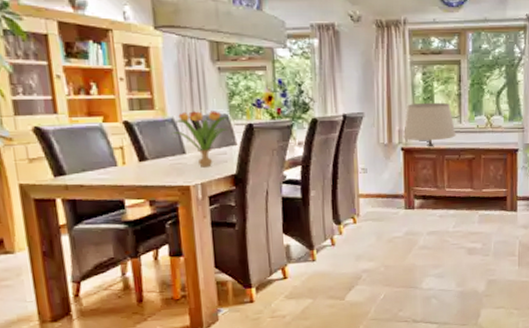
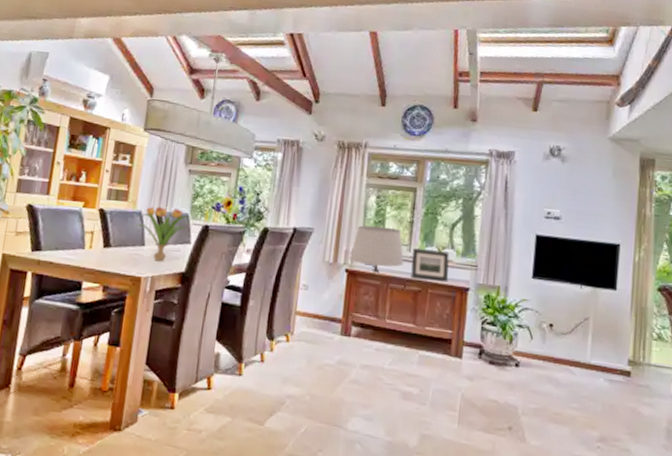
picture frame: none [464,118,499,148] -> present [411,248,450,282]

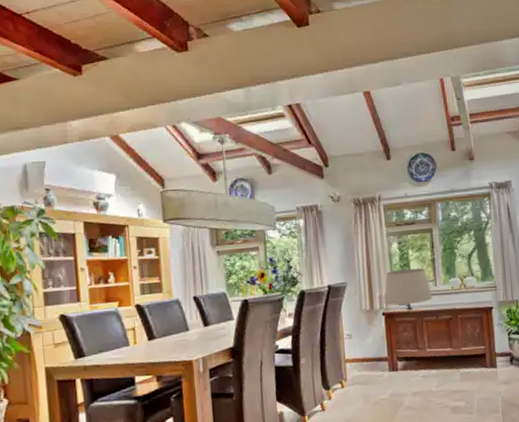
flower arrangement: present [136,206,189,262] -> none [176,290,226,343]
picture frame: present [411,248,450,282] -> none [439,279,474,309]

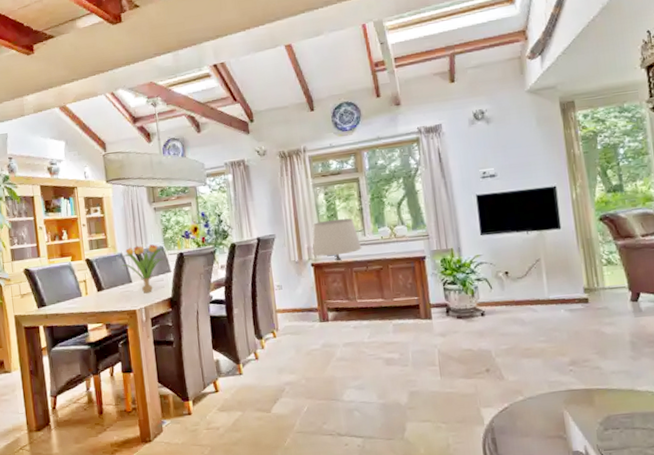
flower arrangement: none [176,290,226,343] -> present [120,244,164,294]

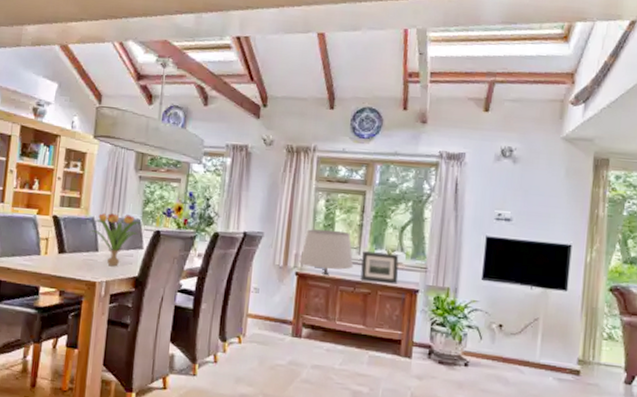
picture frame: none [367,228,405,259] -> present [360,251,399,284]

